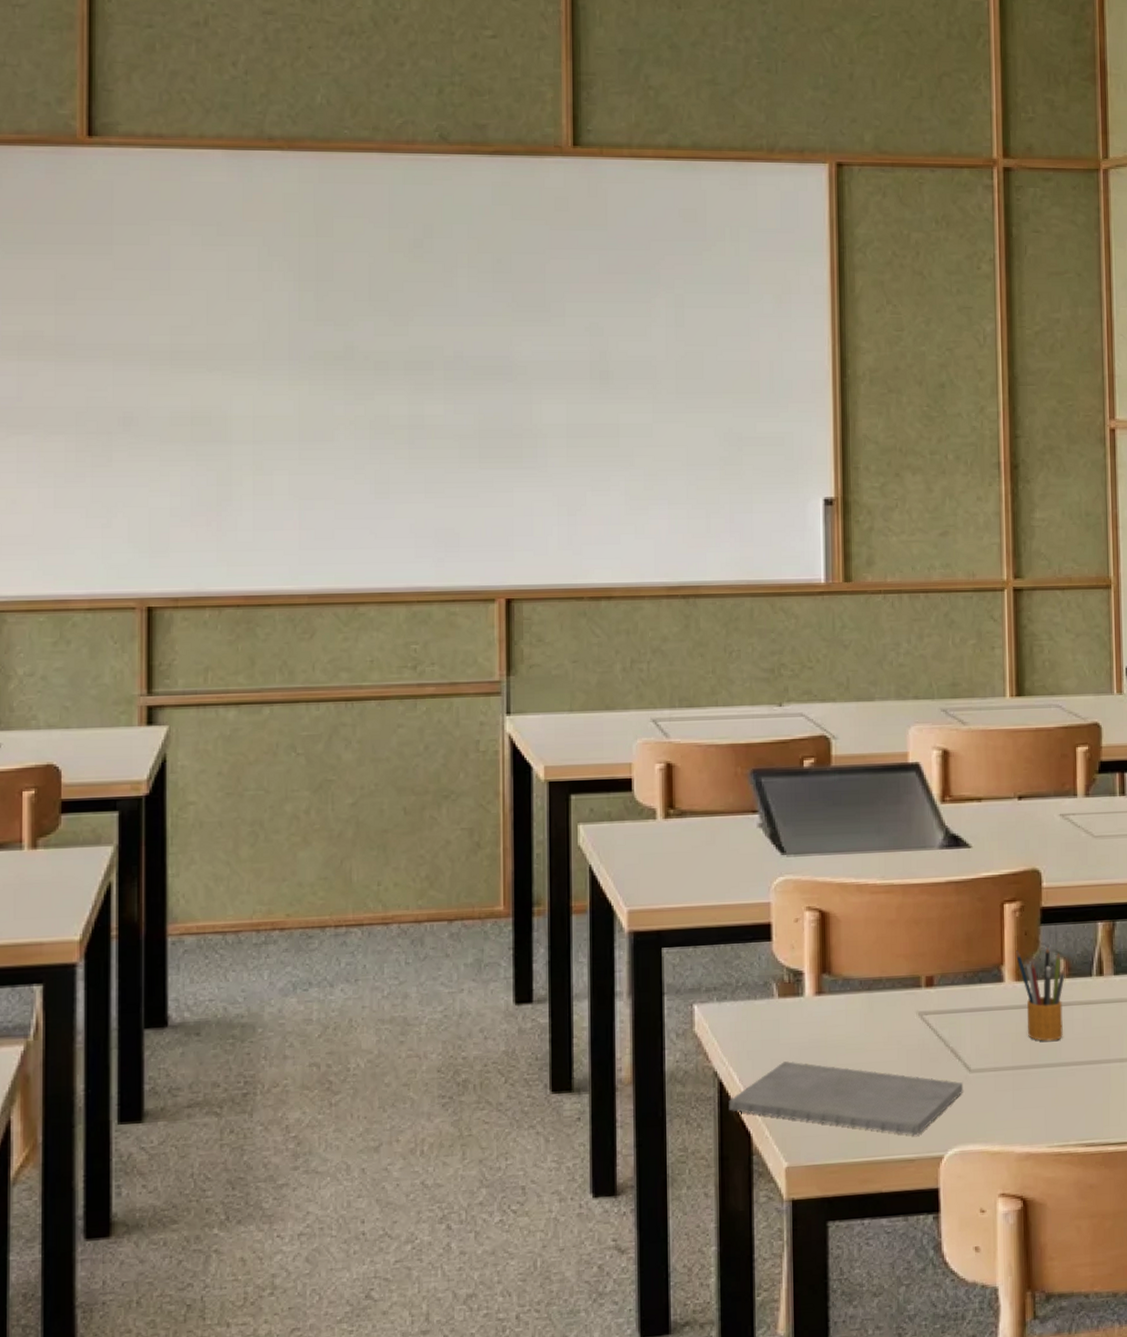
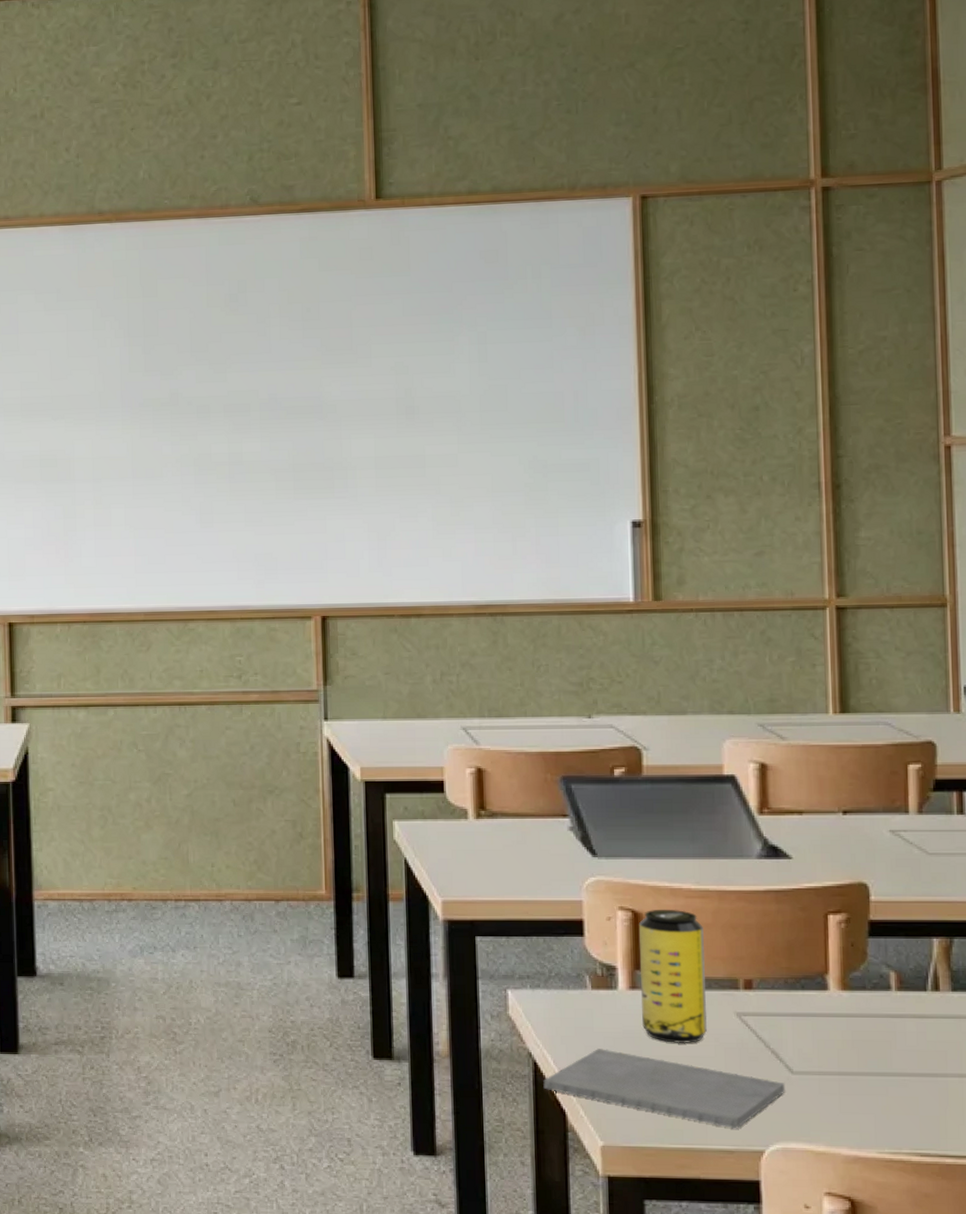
beverage can: none [826,906,890,1050] -> present [639,909,707,1043]
pencil box: present [1016,946,1065,1041] -> none [842,958,896,1051]

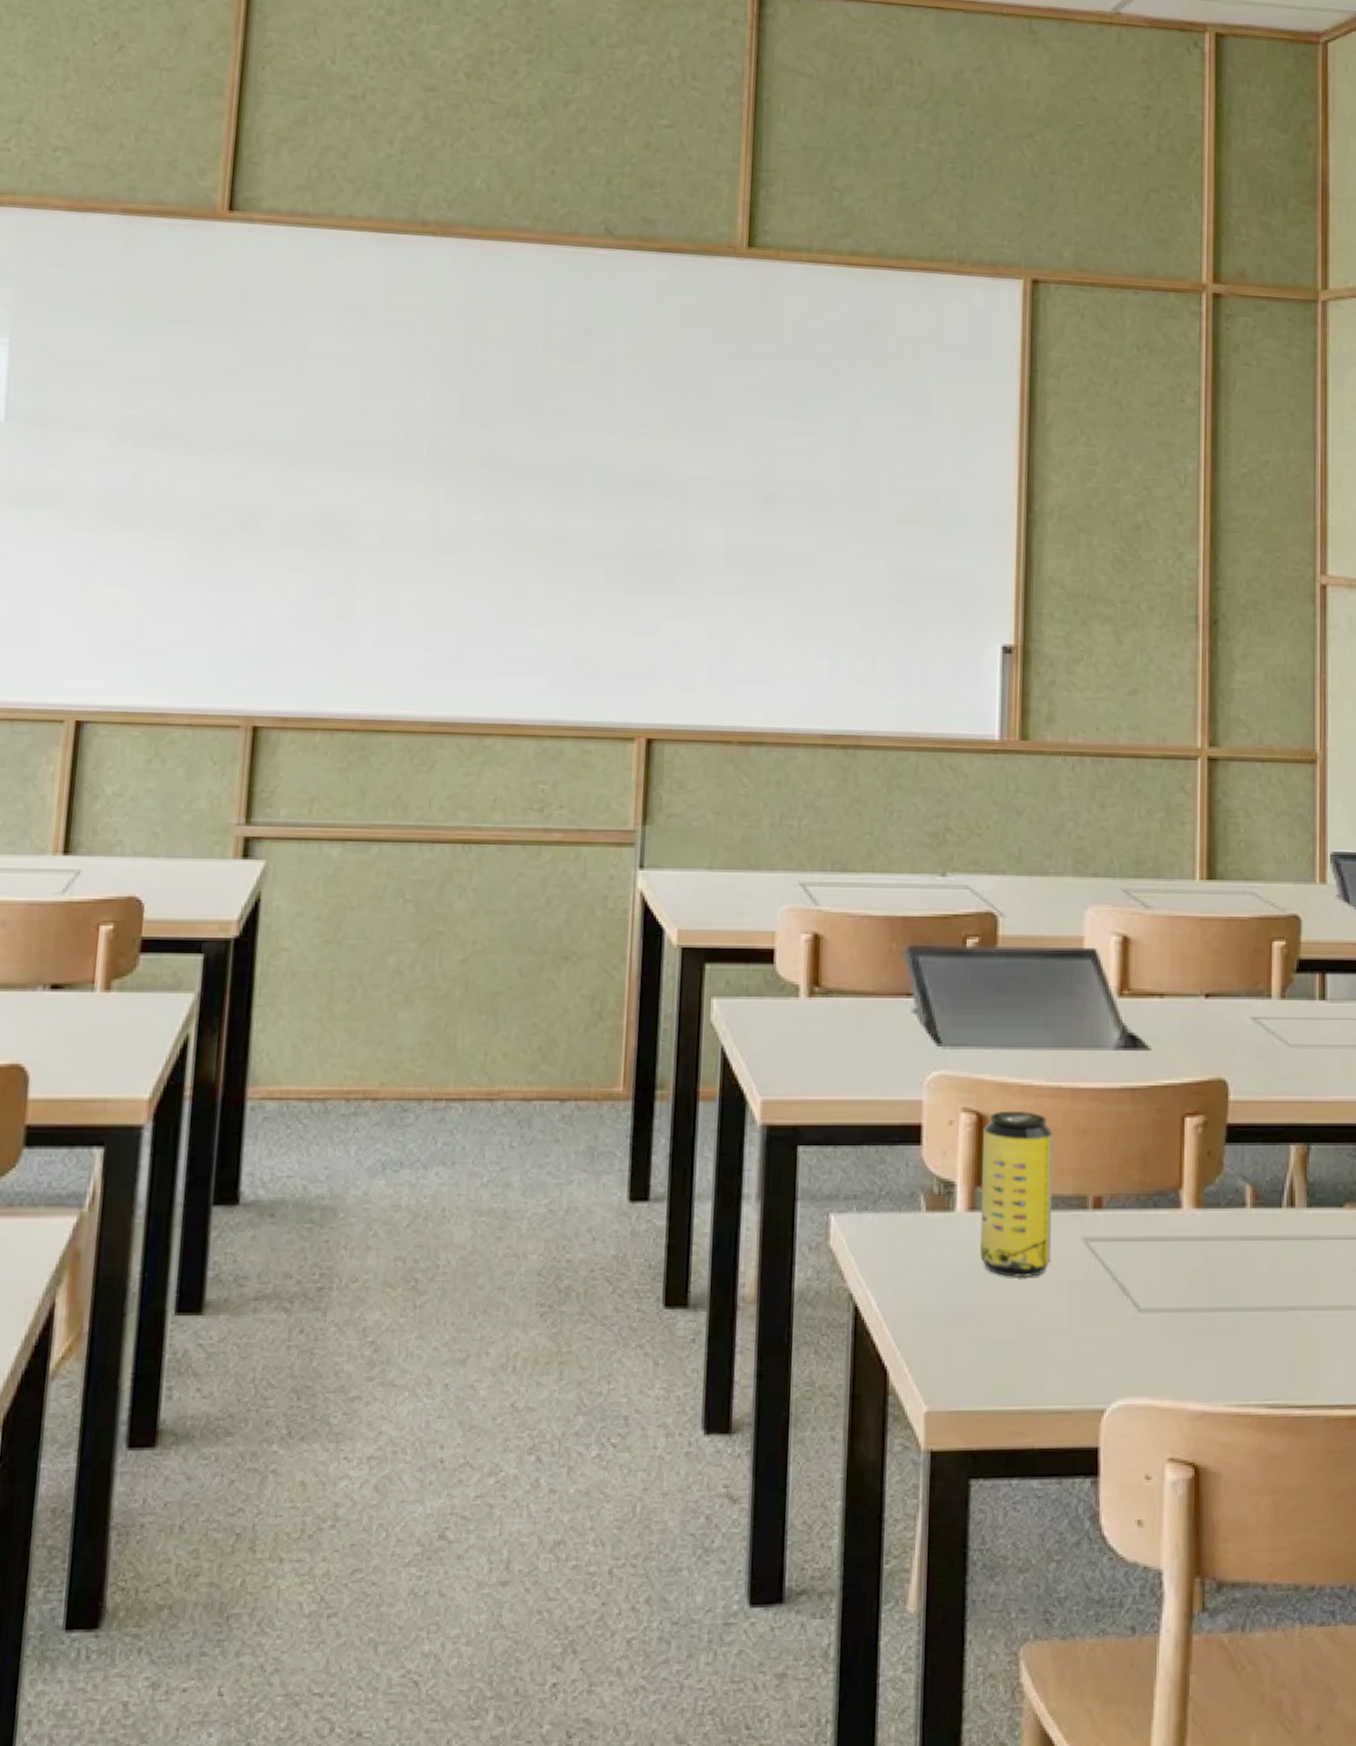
notepad: present [543,1049,786,1129] -> none [864,1287,1131,1383]

